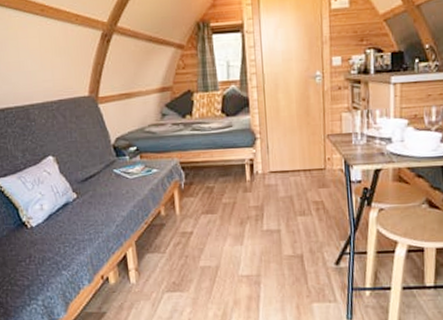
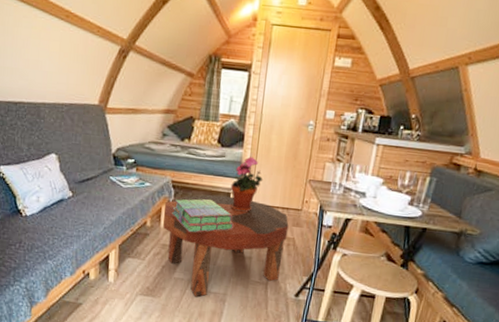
coffee table: none [177,167,315,284] -> present [163,194,289,297]
stack of books: none [185,174,255,215] -> present [172,198,234,233]
potted plant: none [243,121,278,183] -> present [230,156,263,212]

